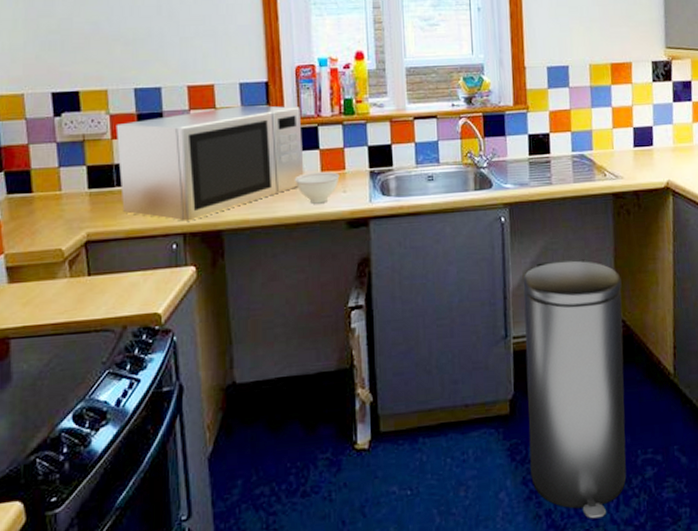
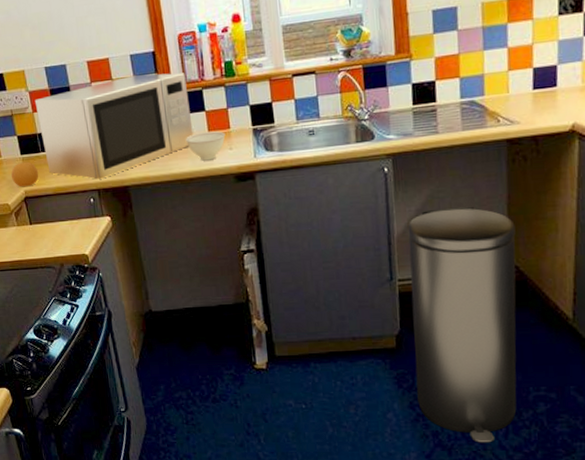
fruit: none [72,197,109,229] -> present [11,161,39,187]

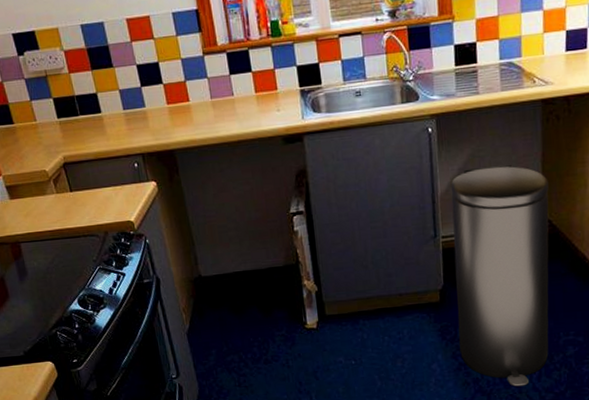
fruit: present [11,161,39,187] -> none [48,125,78,153]
microwave: present [34,72,194,180] -> none [70,32,240,143]
bowl: present [185,131,226,161] -> none [232,92,273,123]

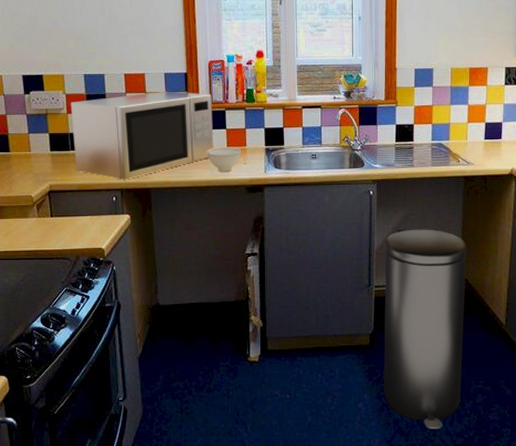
microwave: none [70,32,240,143] -> present [70,91,214,180]
bowl: none [232,92,273,123] -> present [206,147,242,172]

